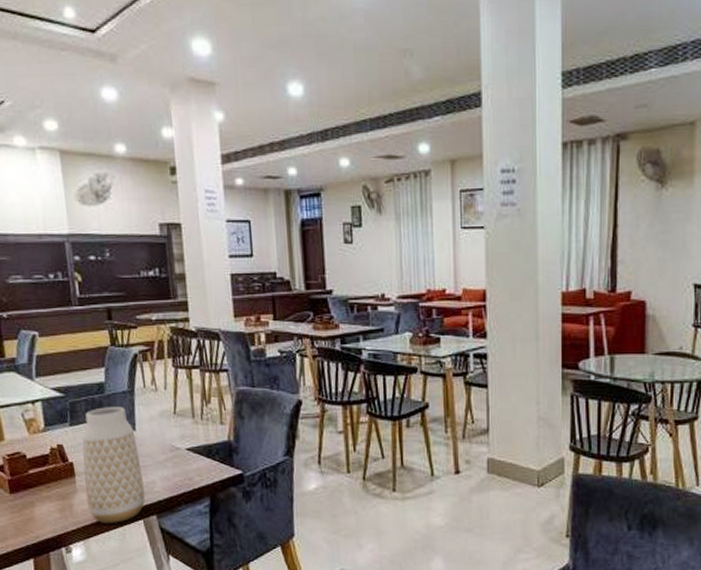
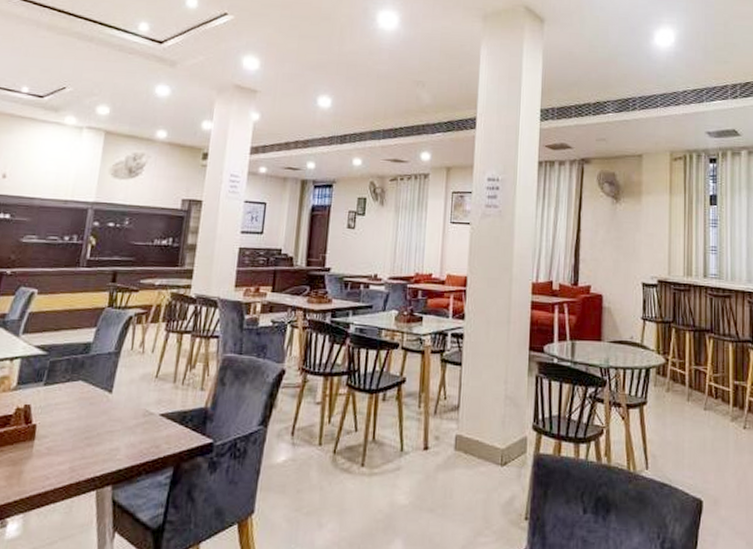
vase: present [82,407,146,524] -> none [39,367,111,495]

